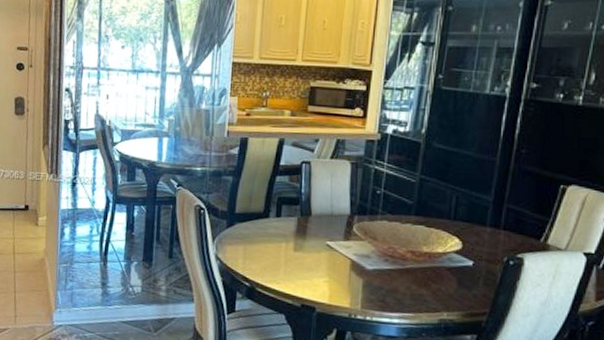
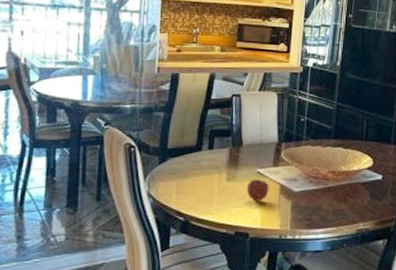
fruit: none [314,251,339,276] -> present [246,178,269,201]

